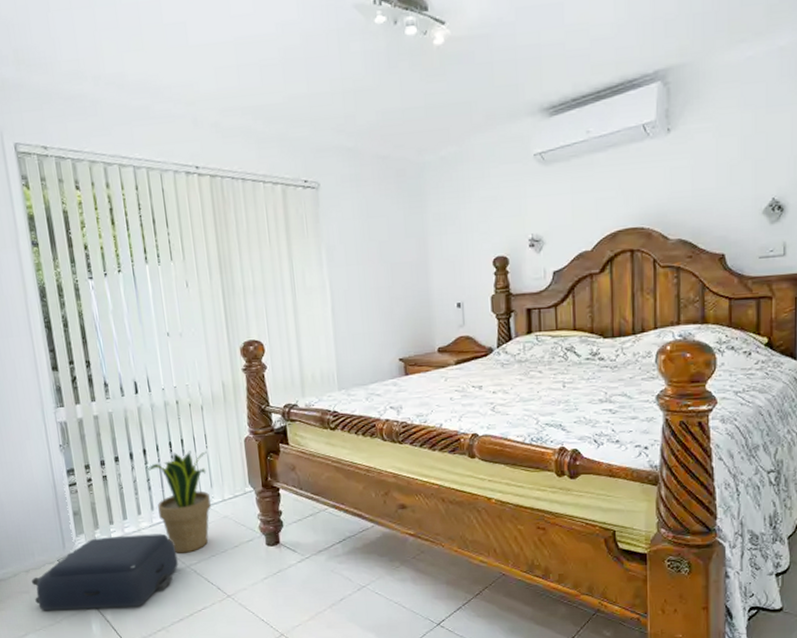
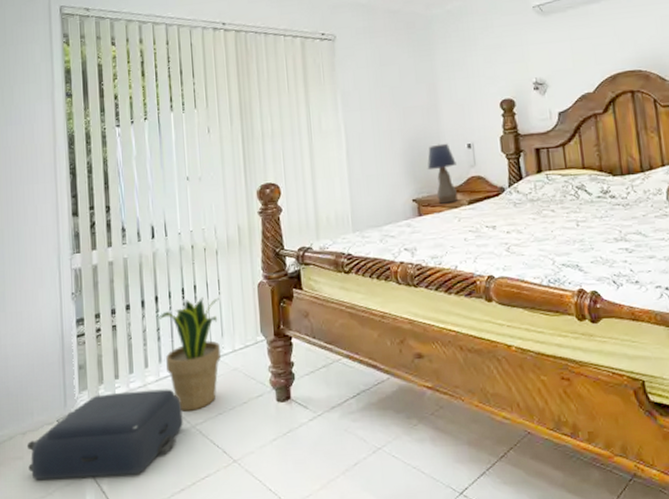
table lamp: none [415,302,446,364] -> present [427,143,458,204]

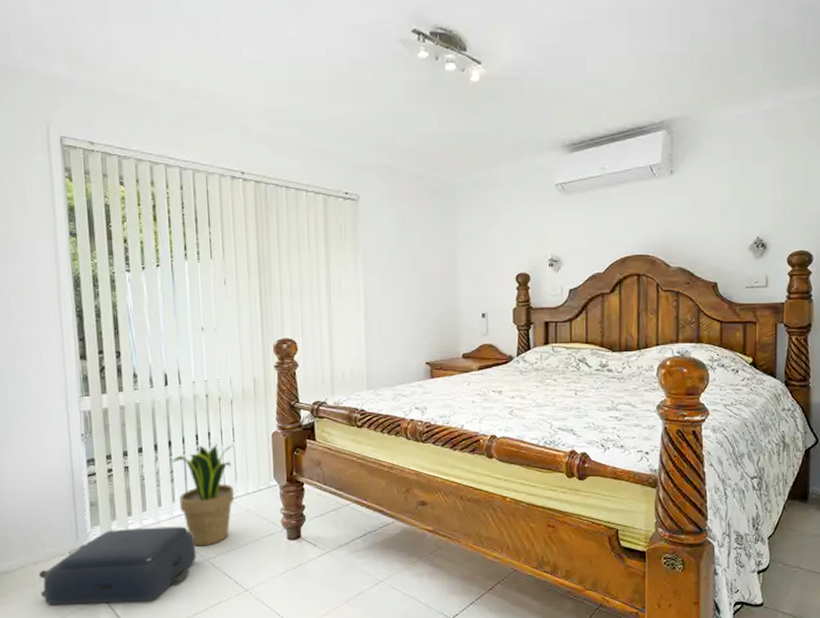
table lamp: present [427,143,458,204] -> none [442,311,470,368]

